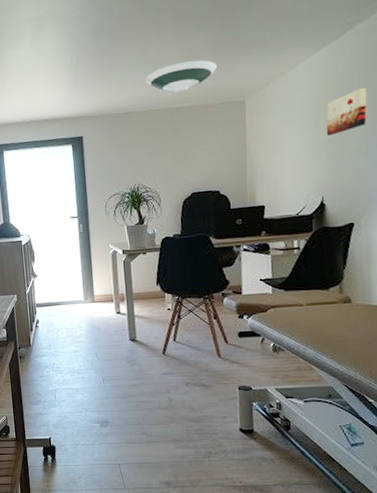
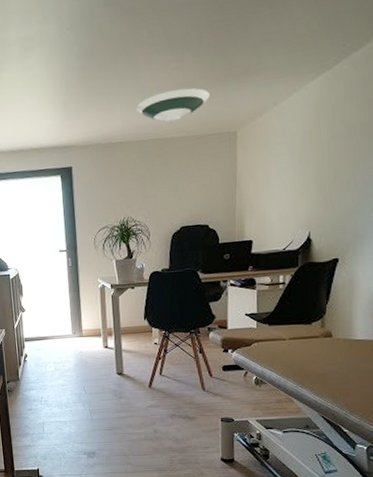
wall art: present [326,87,367,136] -> none [316,120,358,170]

